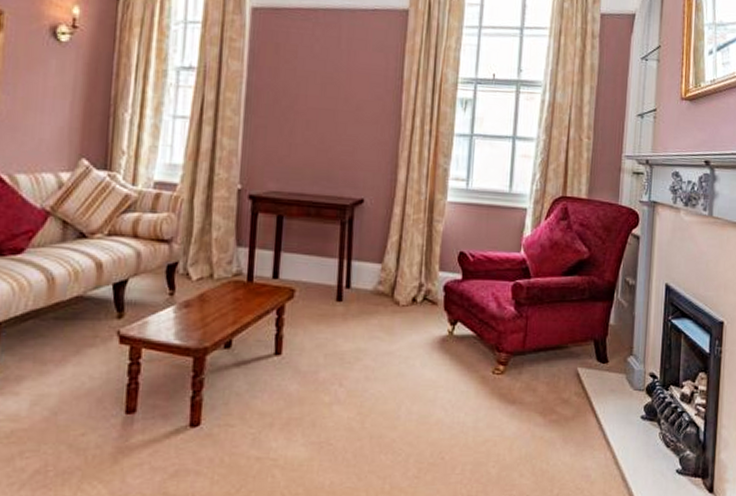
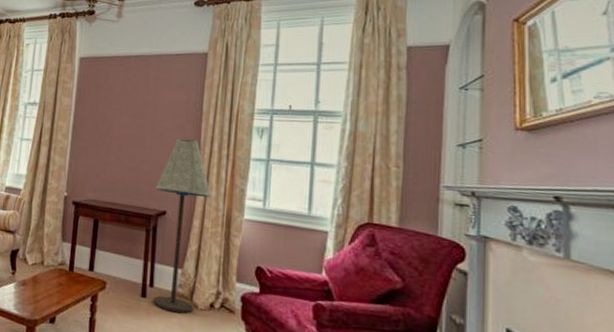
floor lamp: none [350,112,413,313] -> present [153,138,211,314]

